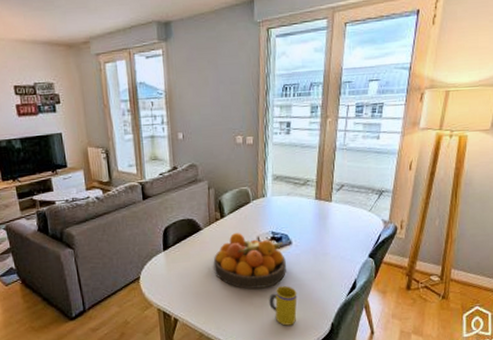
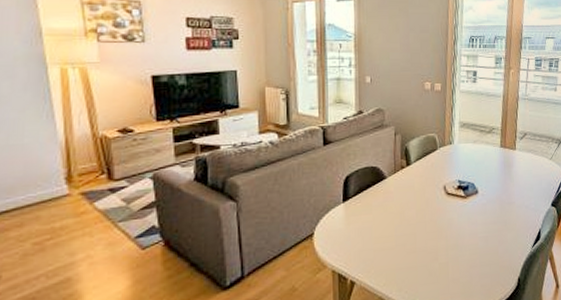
fruit bowl: present [213,233,286,289] -> none [397,182,473,243]
mug: present [269,286,297,326] -> none [455,238,484,284]

